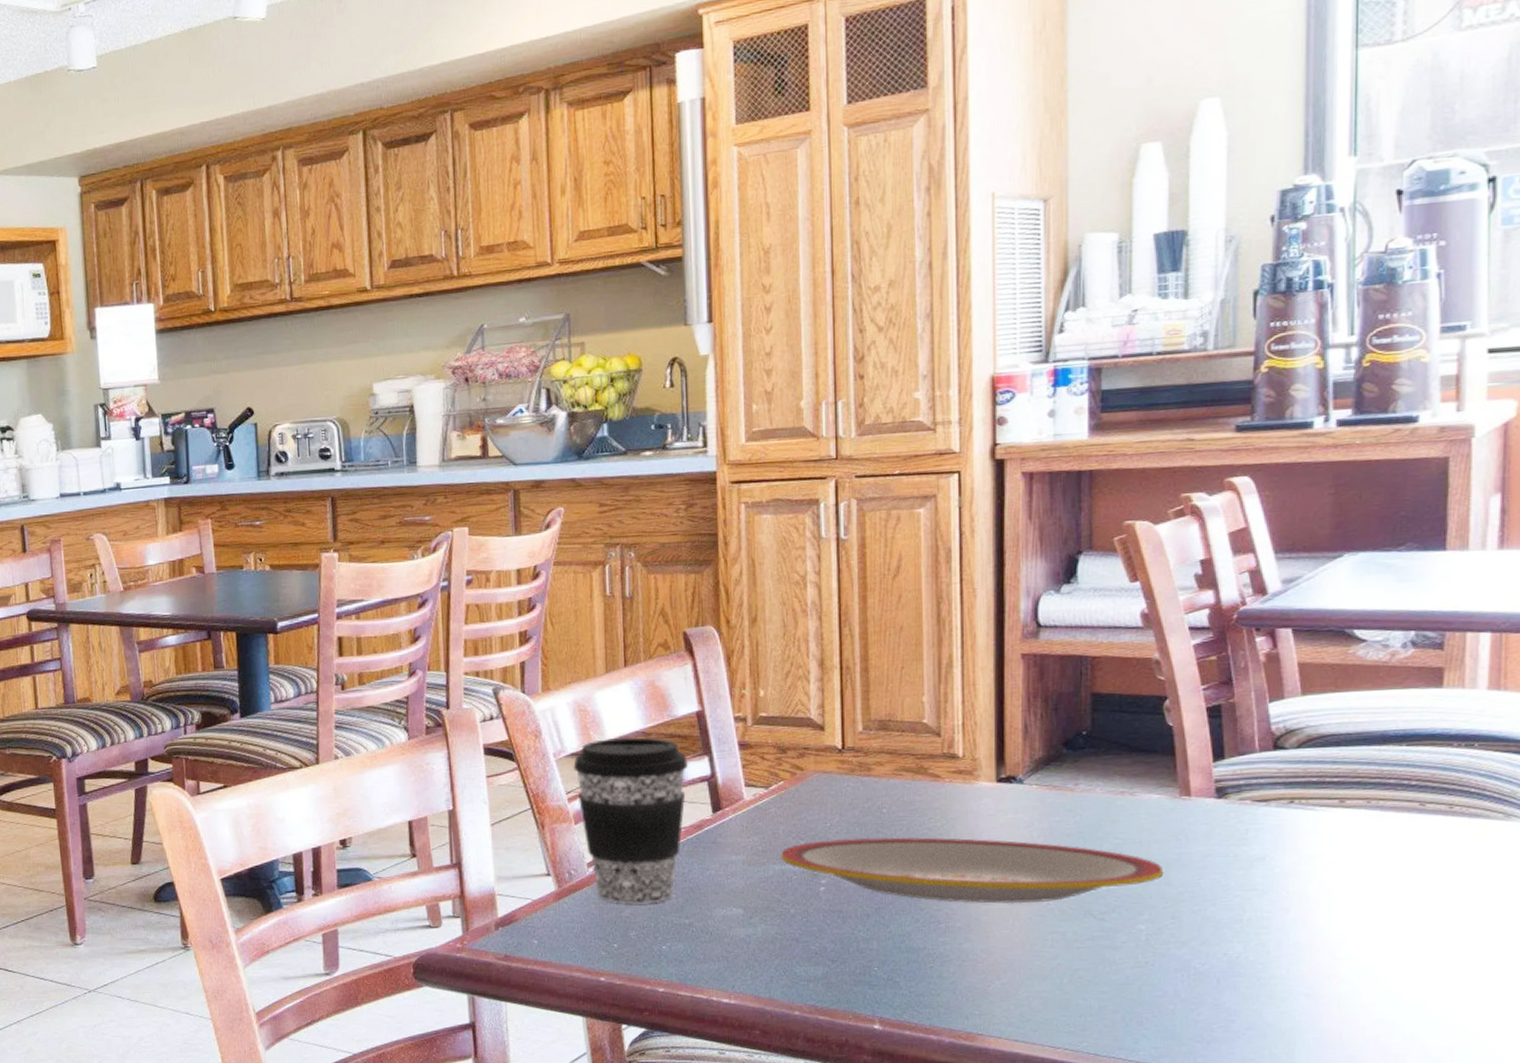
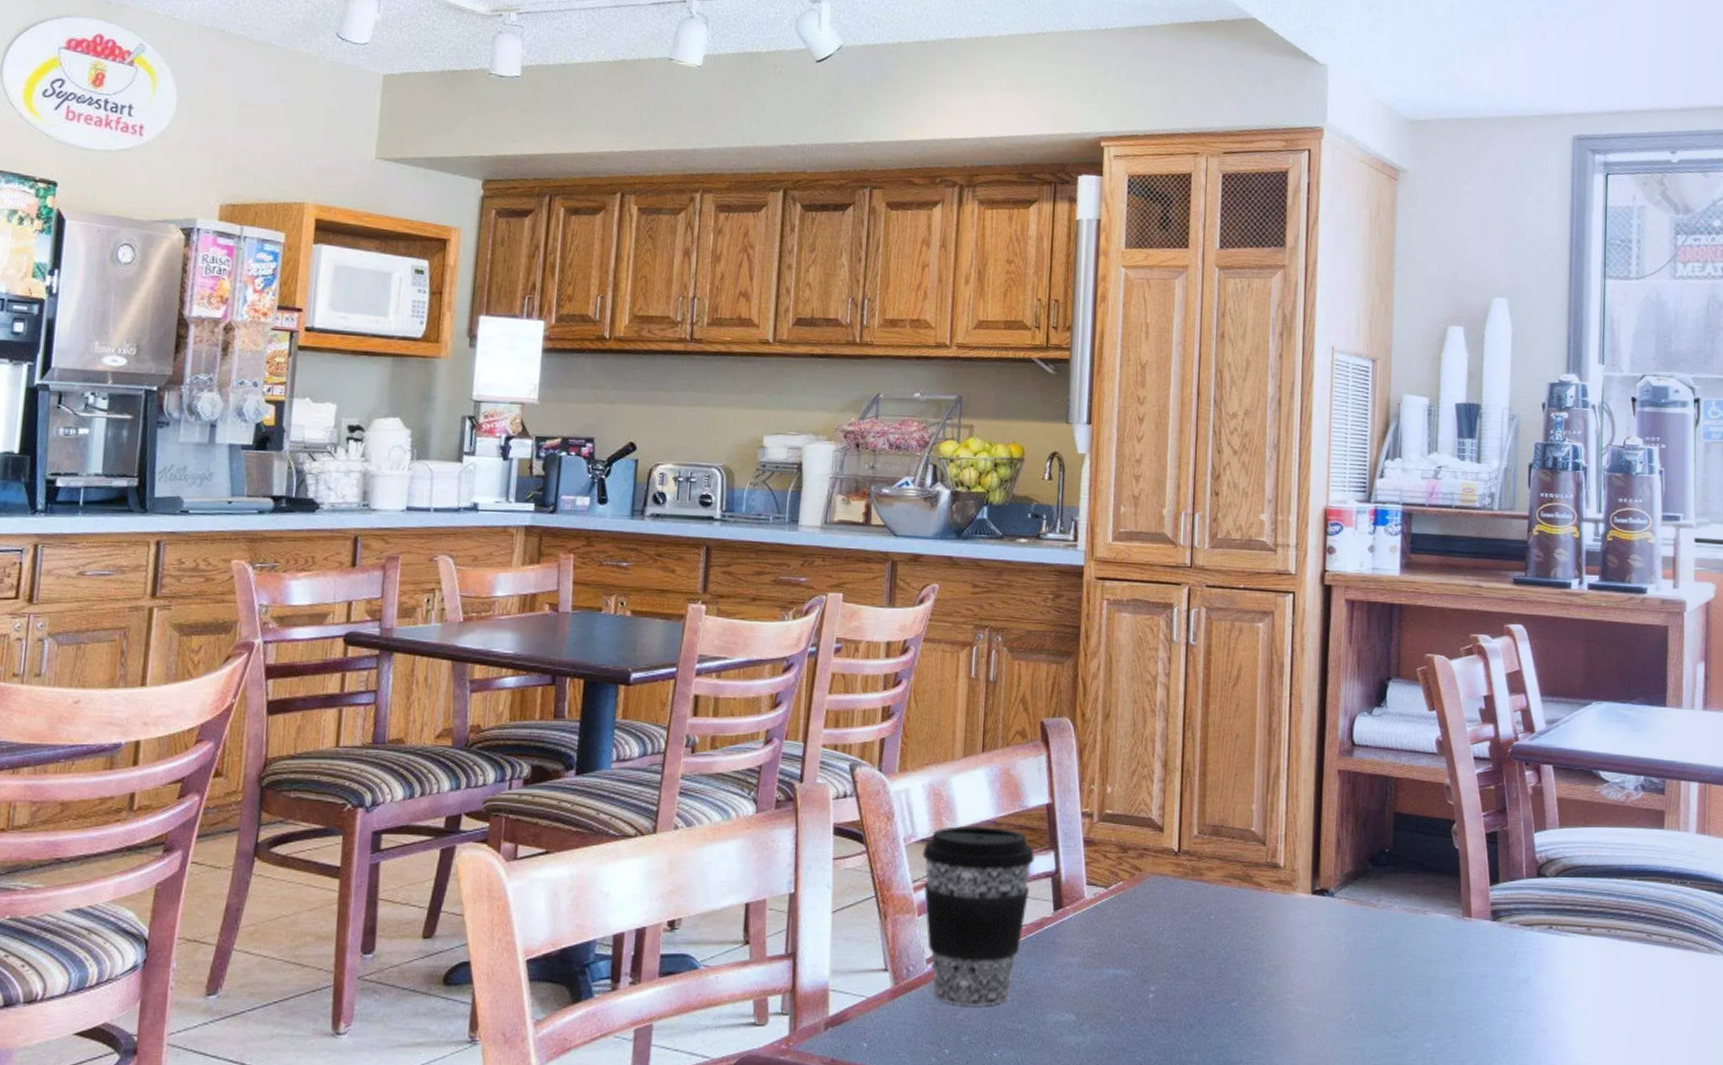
plate: present [781,836,1164,904] -> none [1115,944,1448,1018]

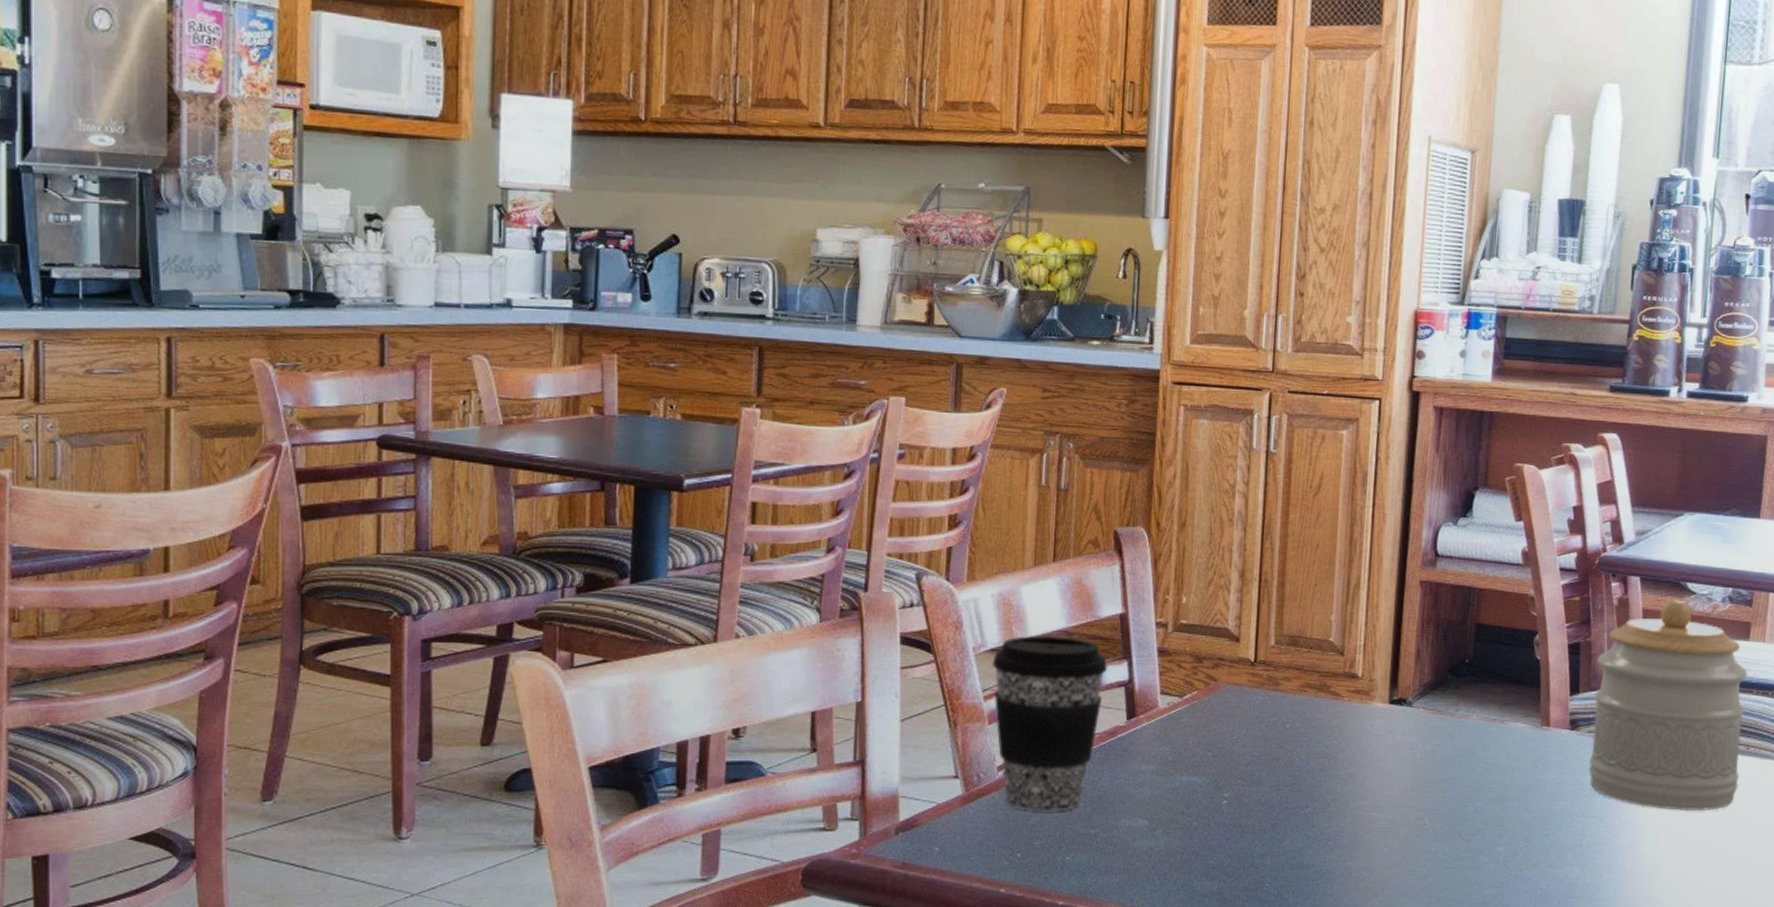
jar: none [1513,788,1665,1006] -> present [1589,599,1748,812]

